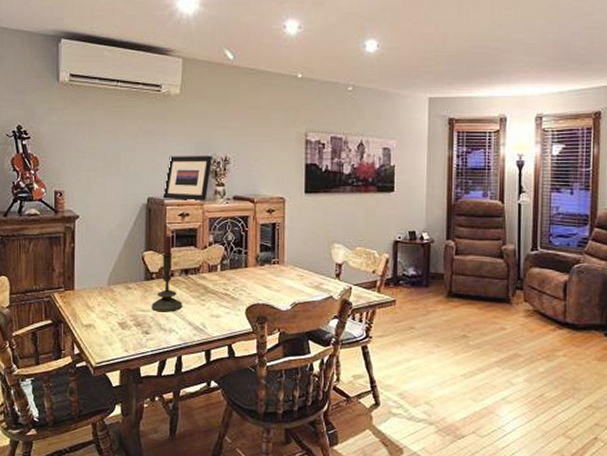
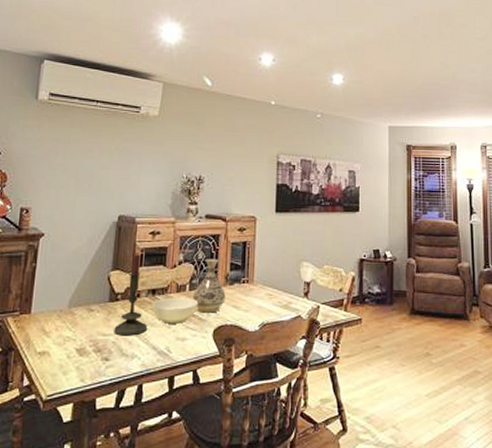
picture frame: present [163,155,213,201] -> none [134,174,187,219]
bowl: none [186,277,231,302] -> present [152,298,199,324]
vase: none [224,240,257,292] -> present [192,259,226,313]

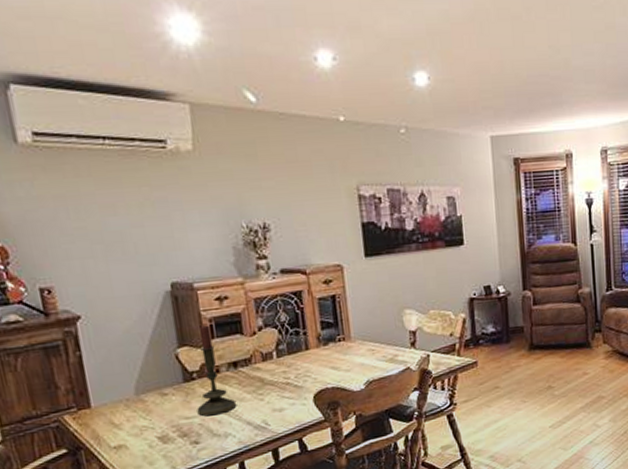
bowl: present [152,298,199,324] -> none [236,365,291,397]
vase: present [192,259,226,313] -> none [282,319,322,380]

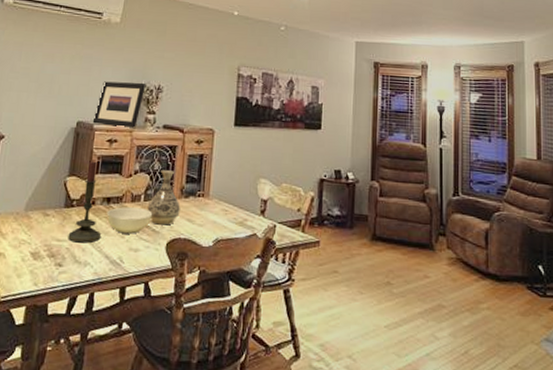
picture frame: none [190,223,248,282] -> present [92,81,146,128]
bowl: none [236,365,291,397] -> present [106,207,153,234]
vase: none [282,319,322,380] -> present [147,170,180,225]

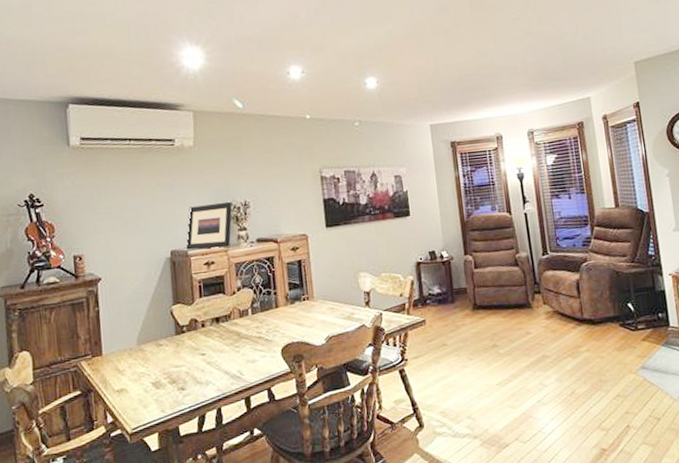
candle: present [68,160,101,243] -> none [185,285,216,366]
bowl: present [106,207,153,234] -> none [218,321,263,349]
vase: present [147,170,180,225] -> none [256,280,289,334]

